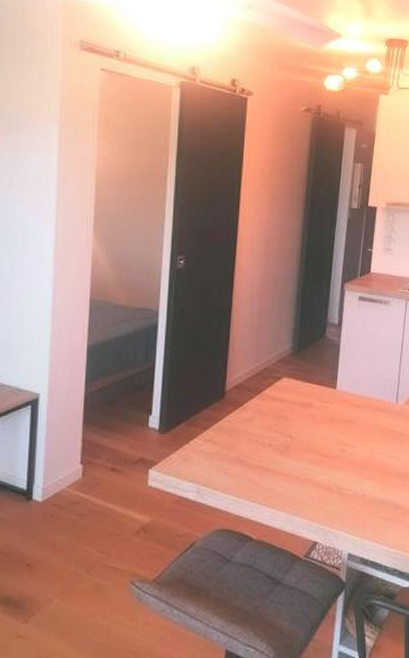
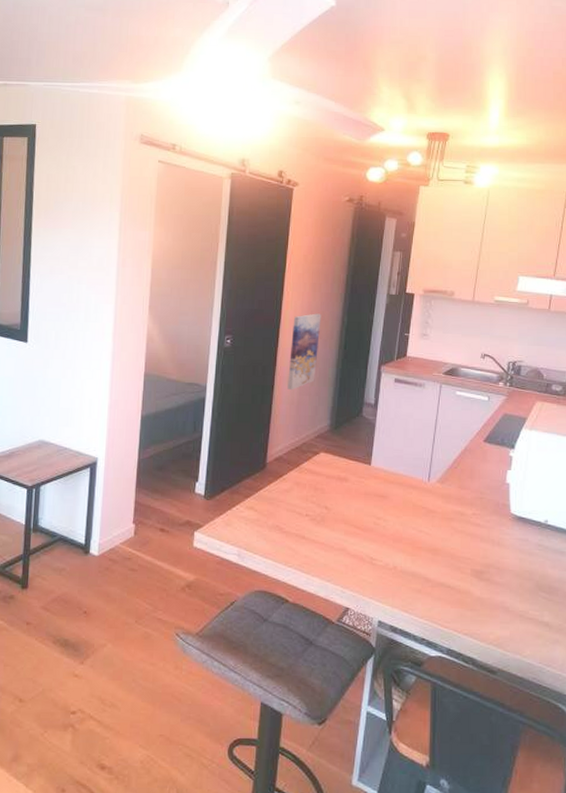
wall art: none [246,230,280,313] -> present [287,313,321,391]

